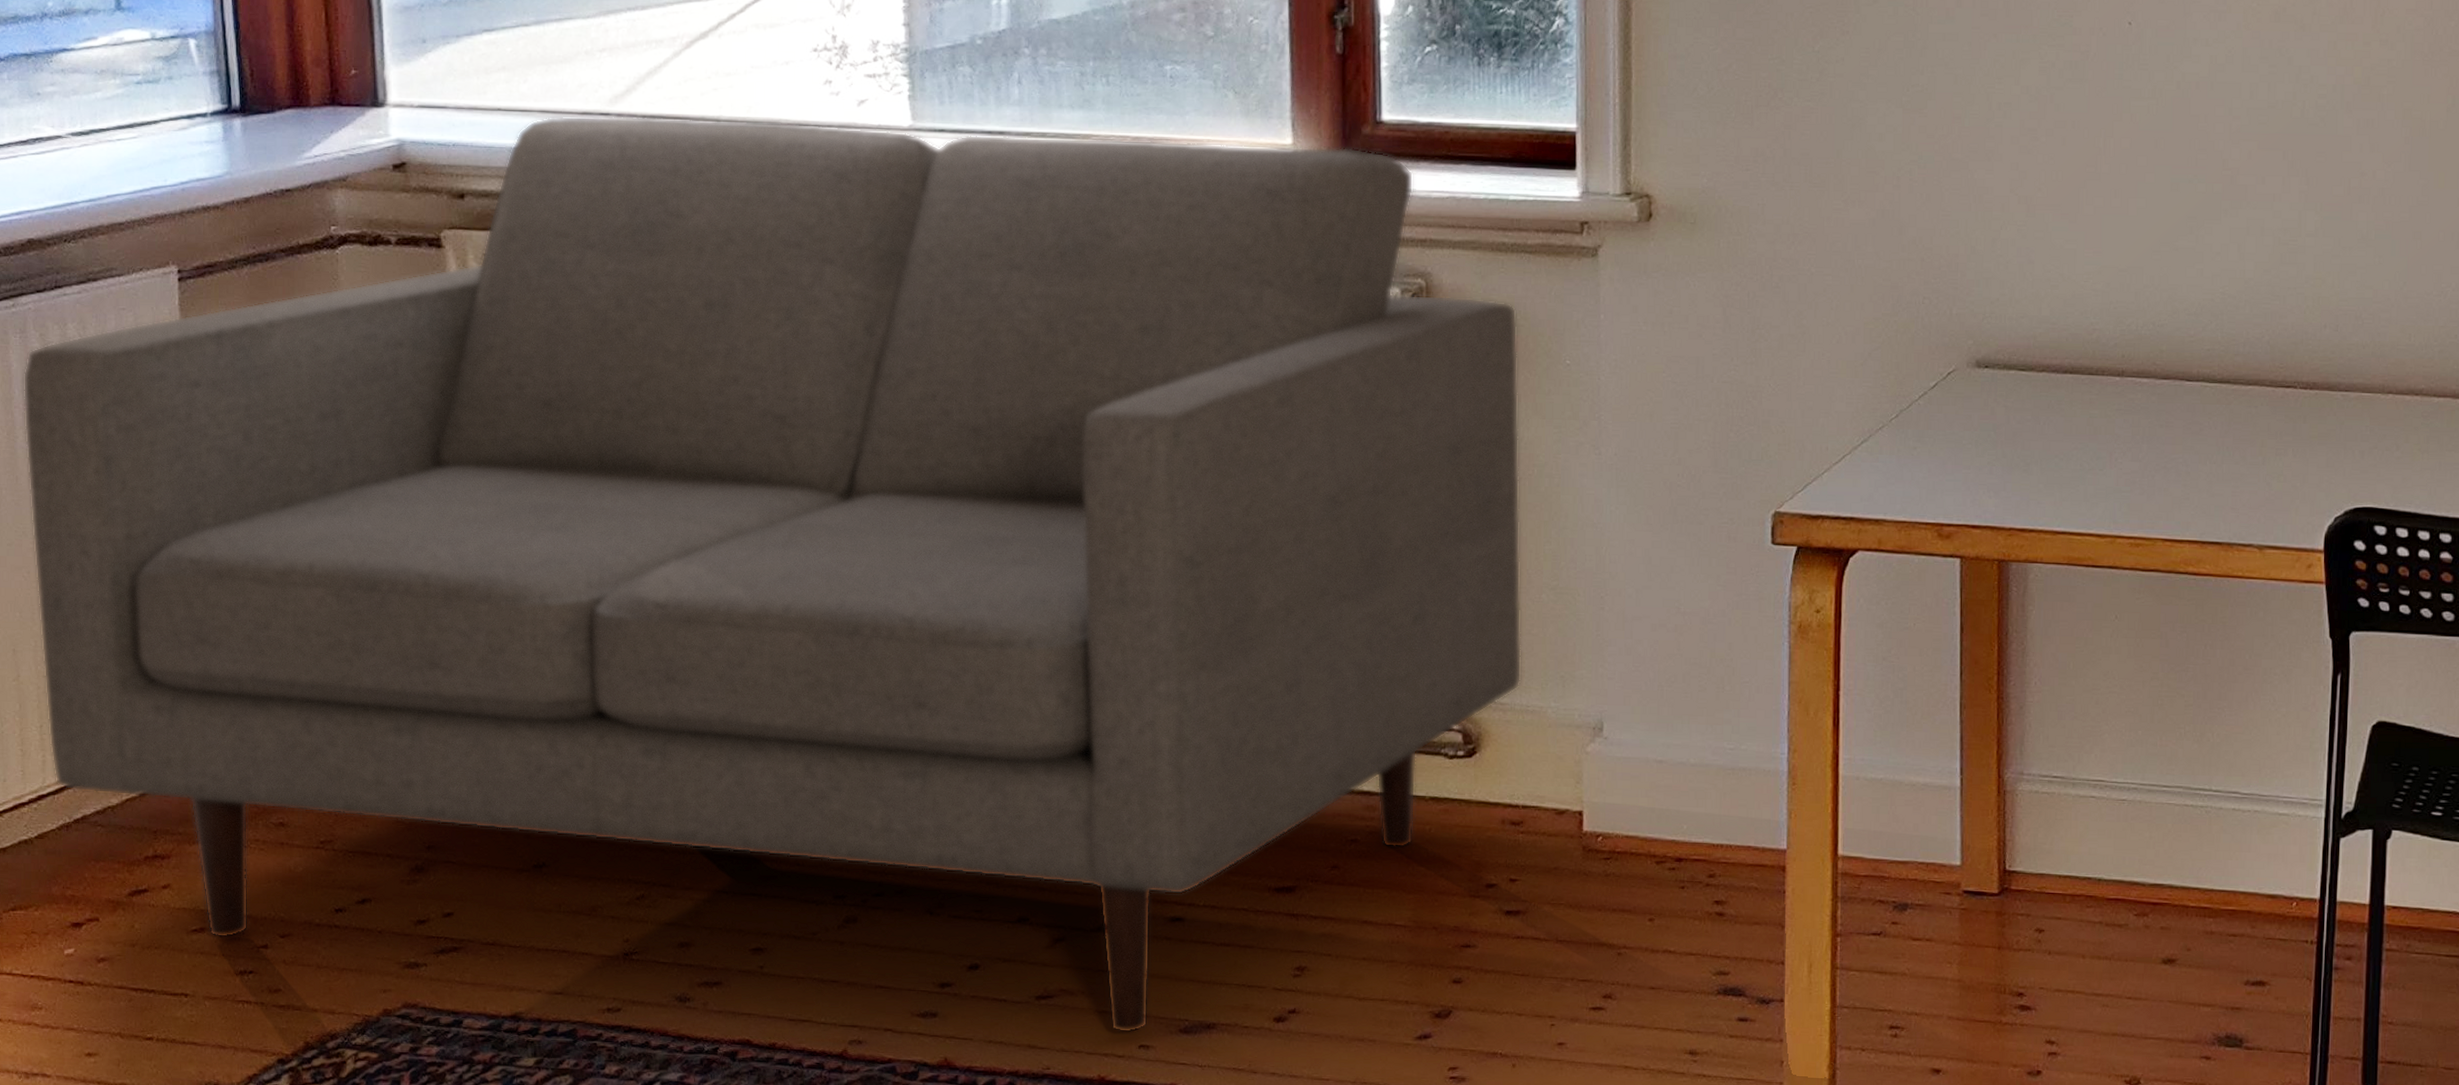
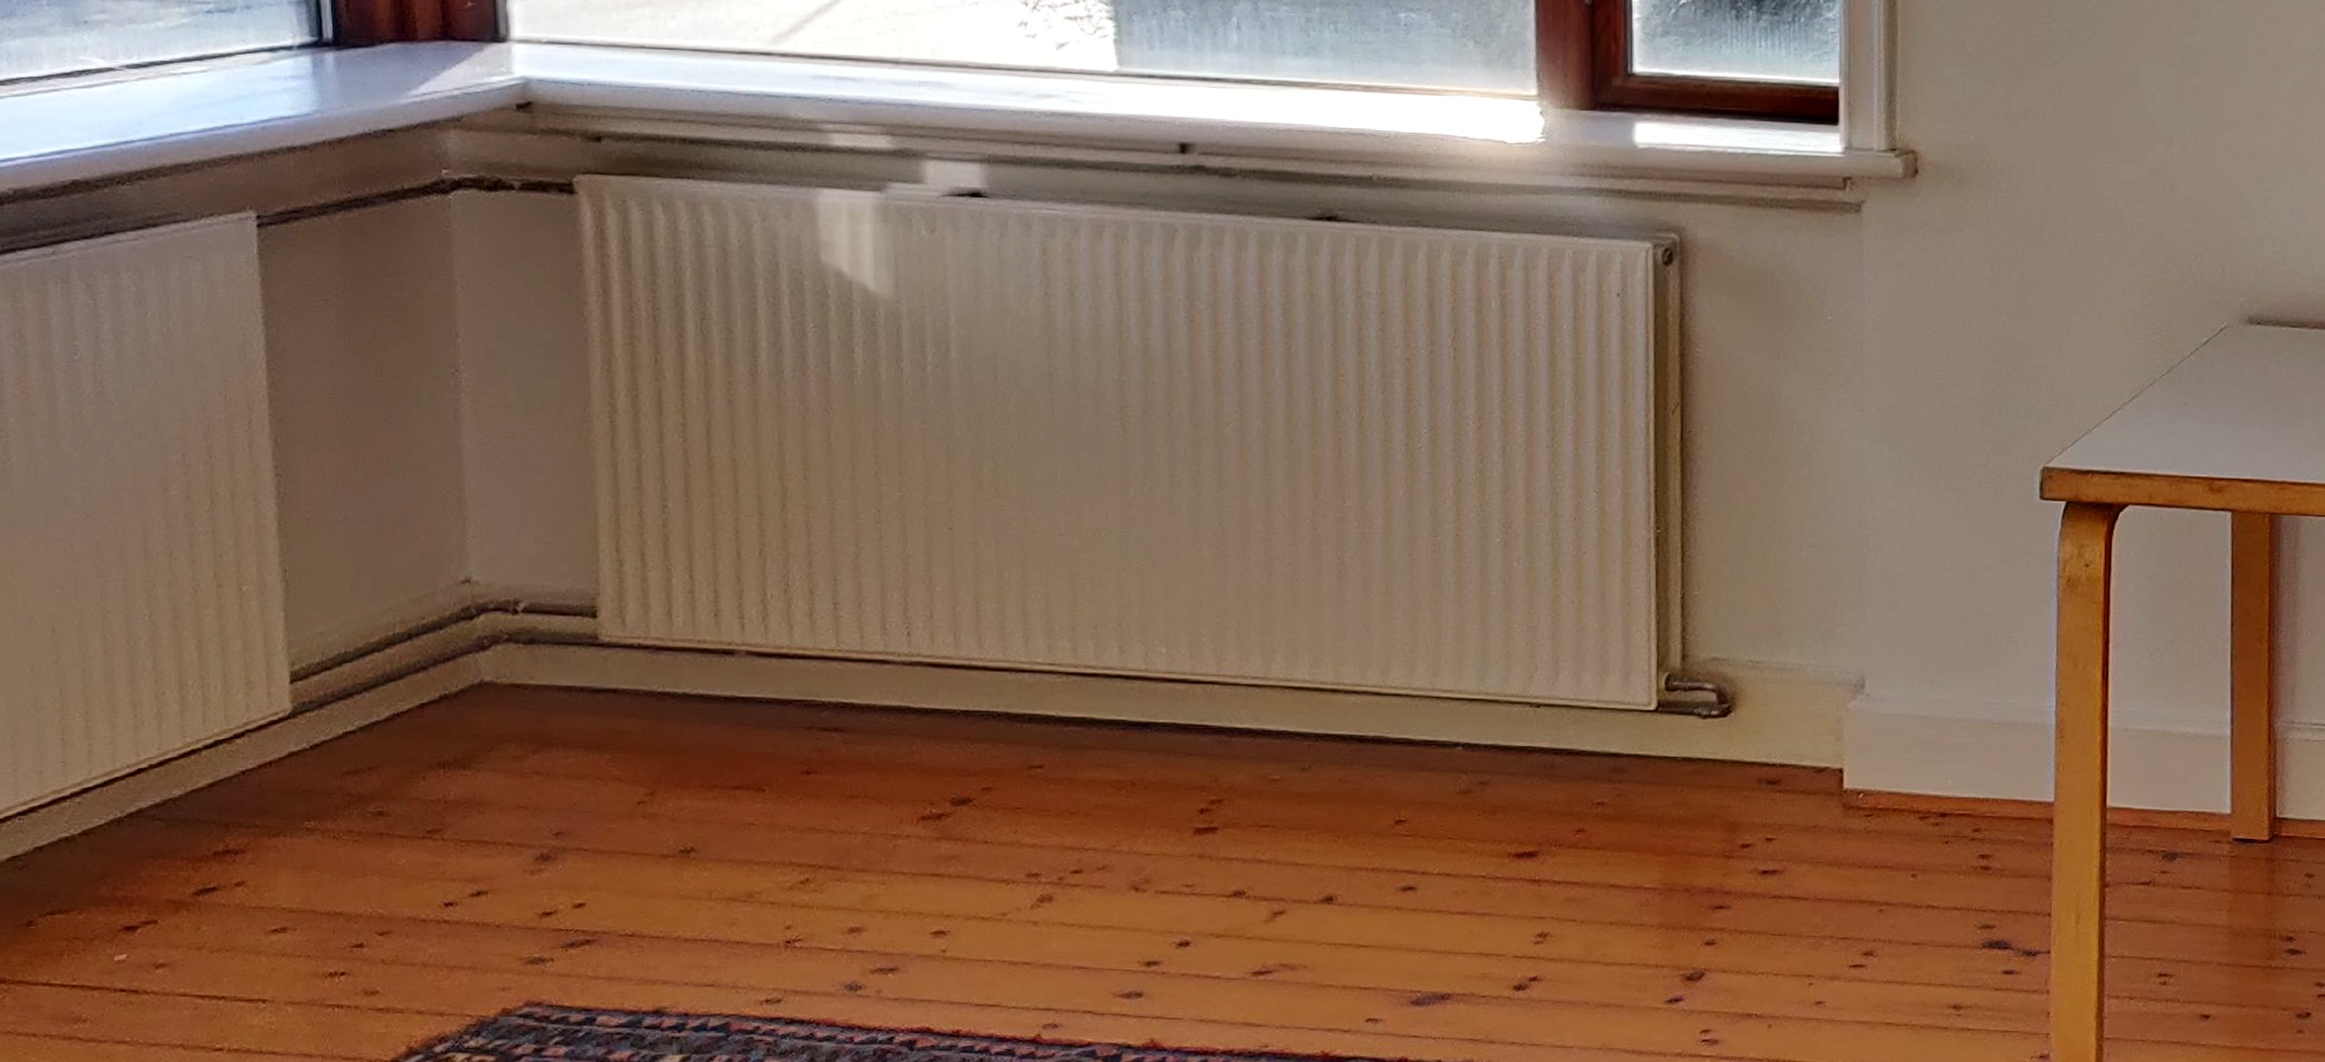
sofa: present [23,116,1522,1034] -> none [65,55,1780,1008]

